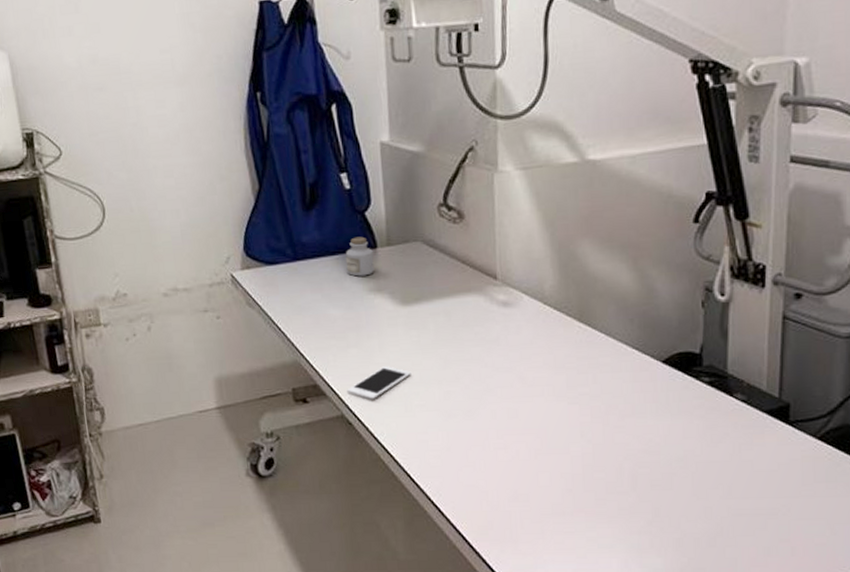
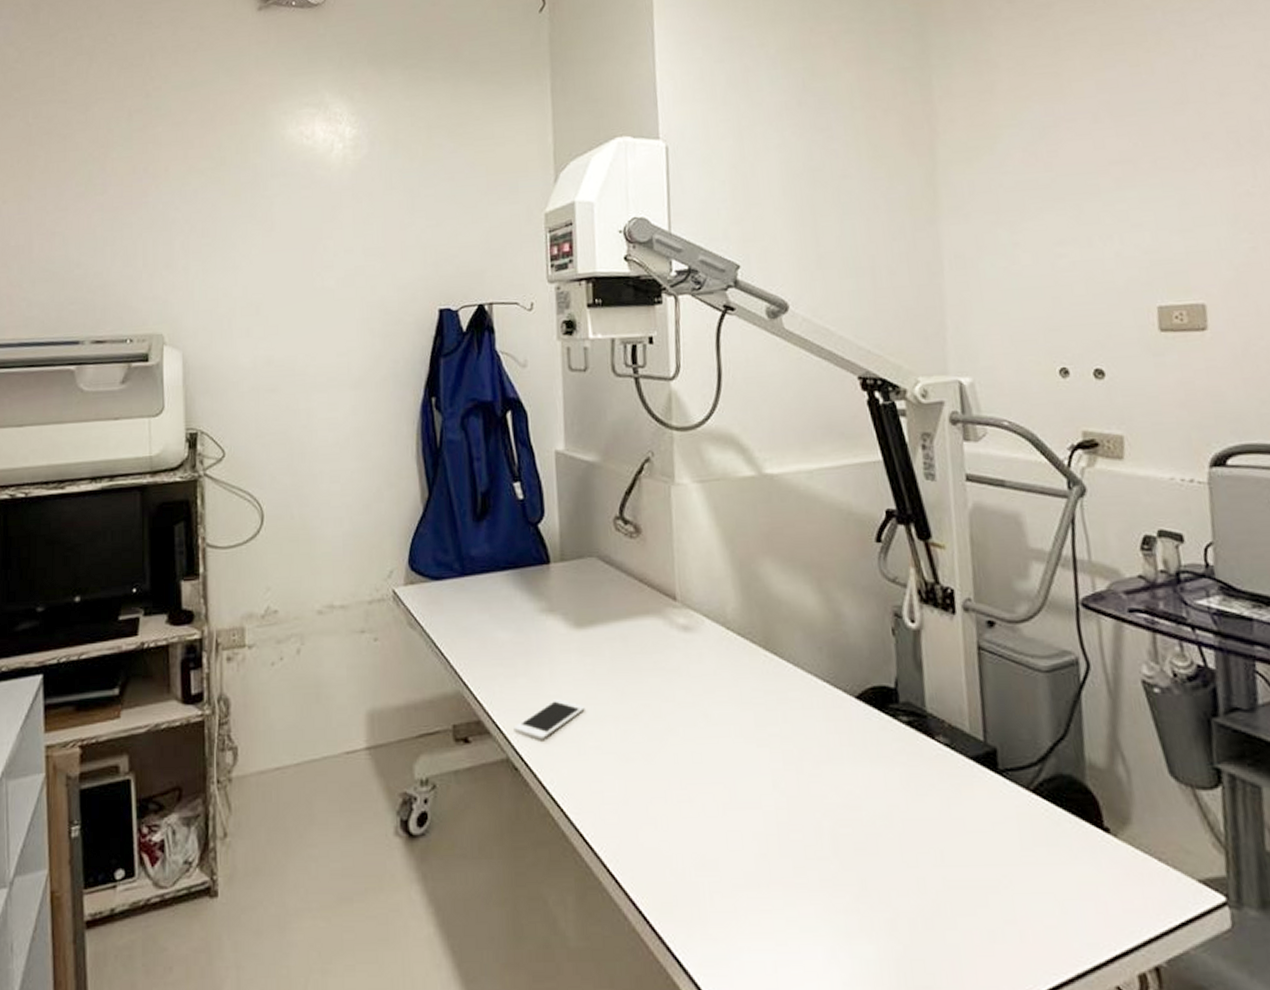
jar: present [345,236,374,277] -> none [516,550,547,595]

